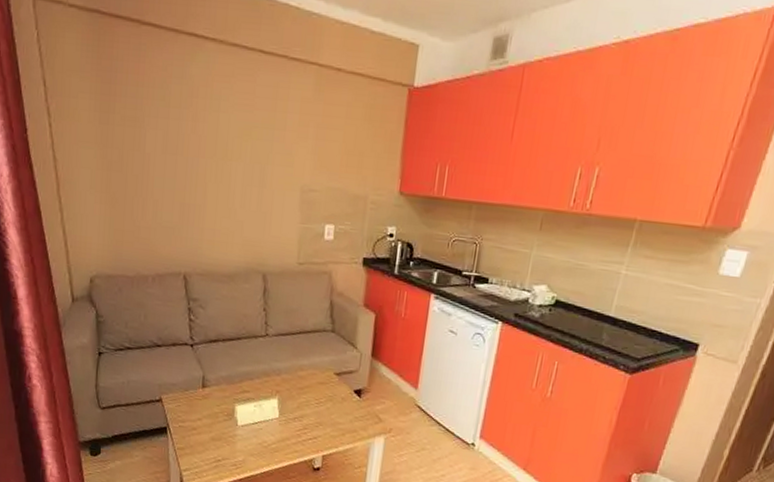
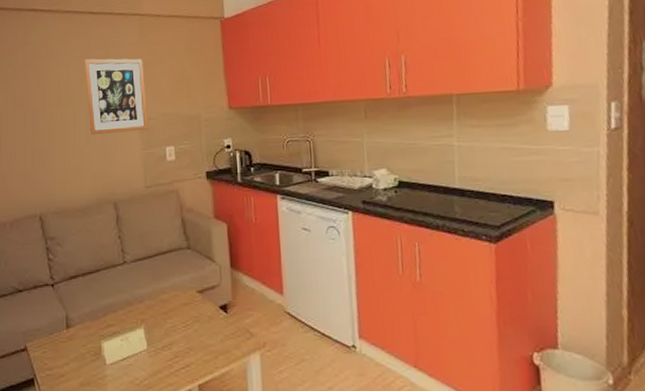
wall art: none [246,108,314,202] -> present [84,58,149,135]

